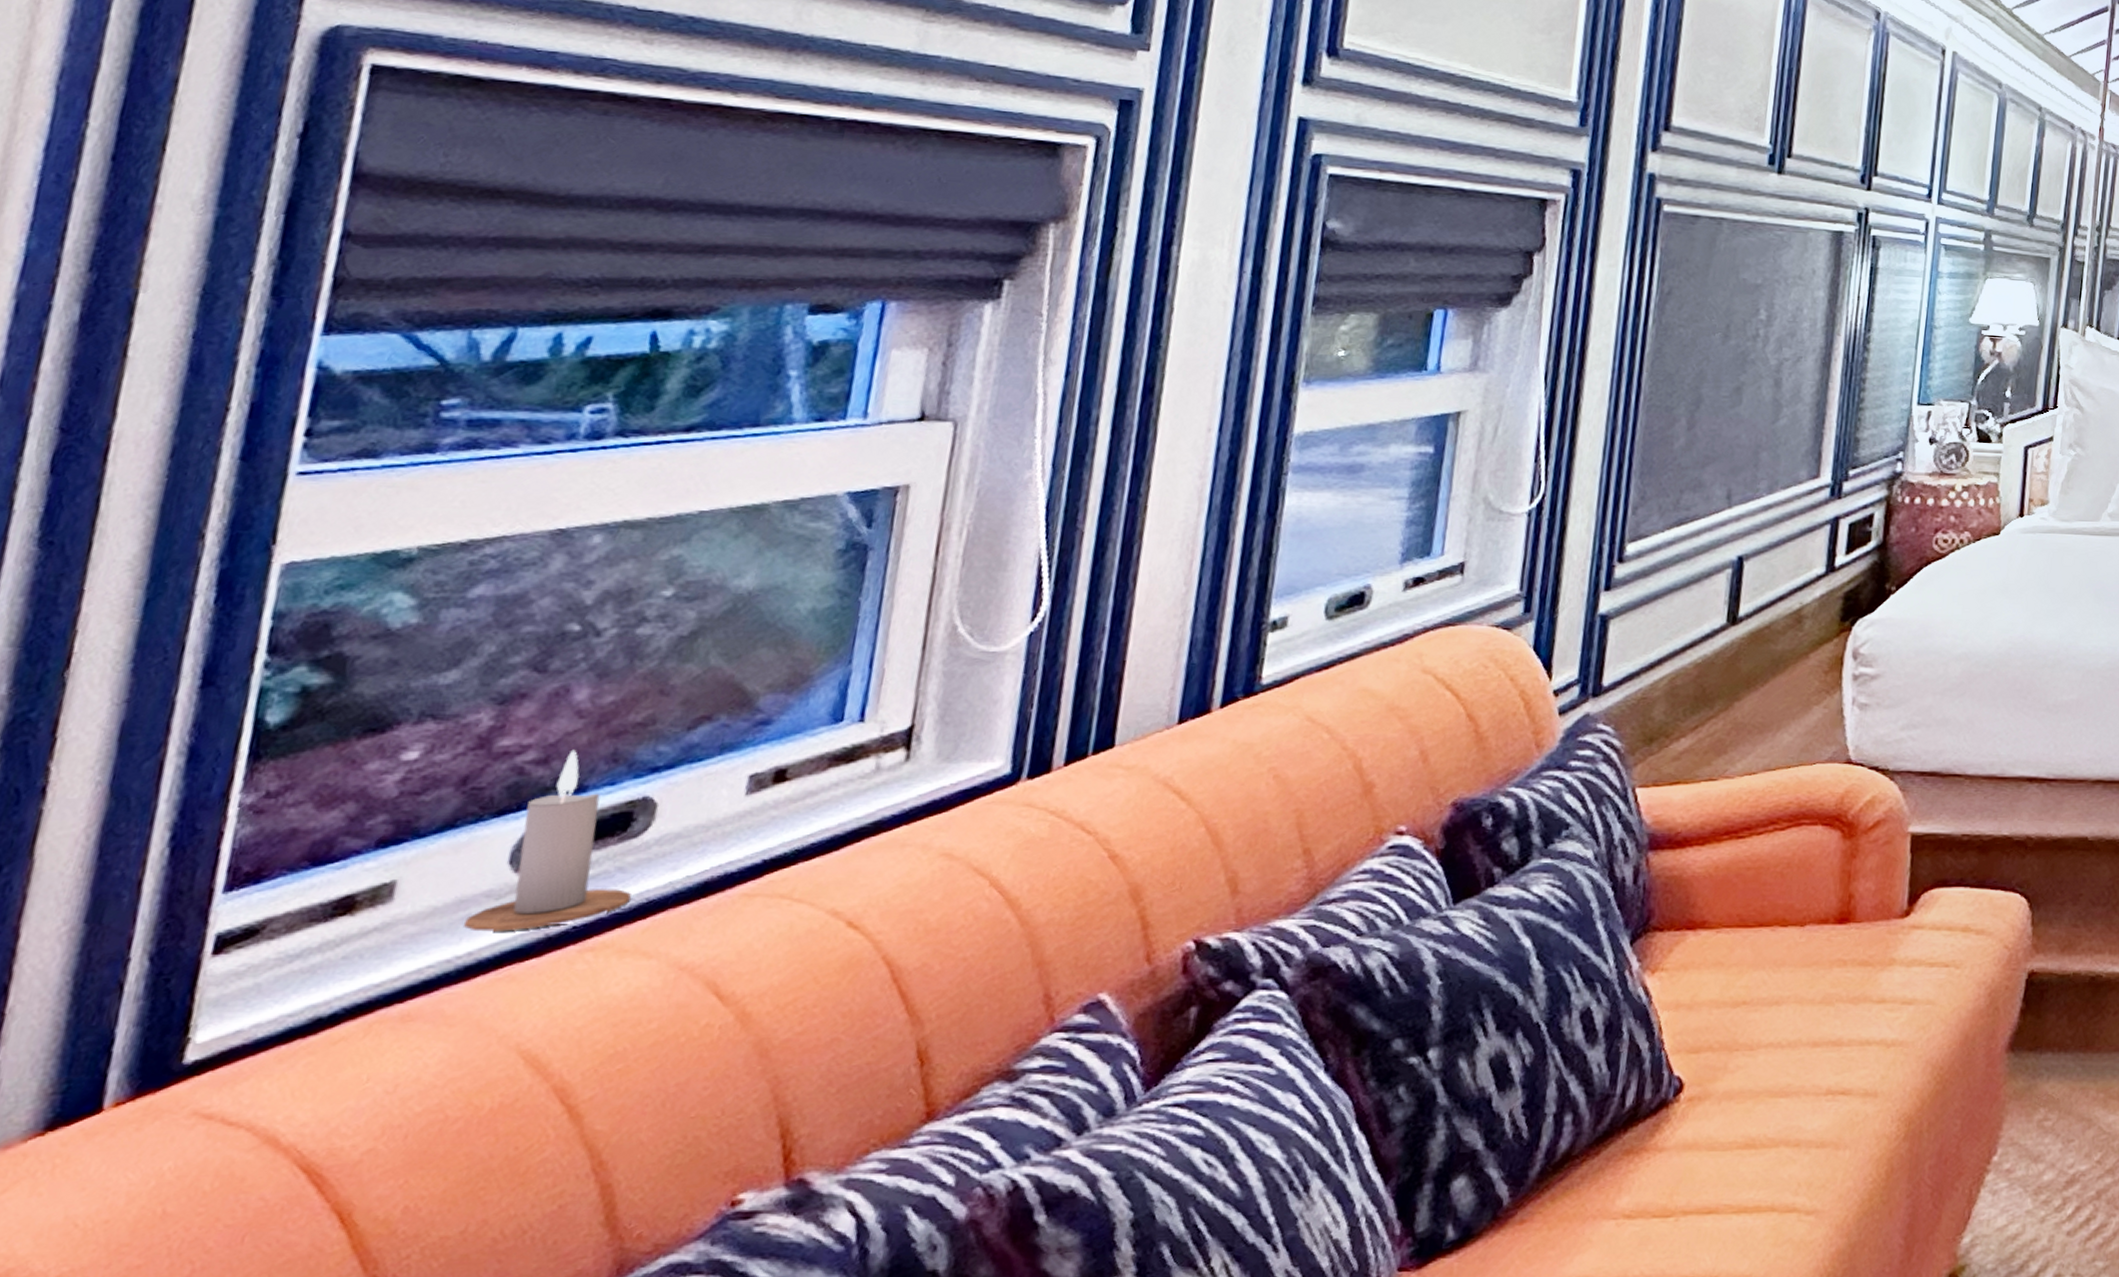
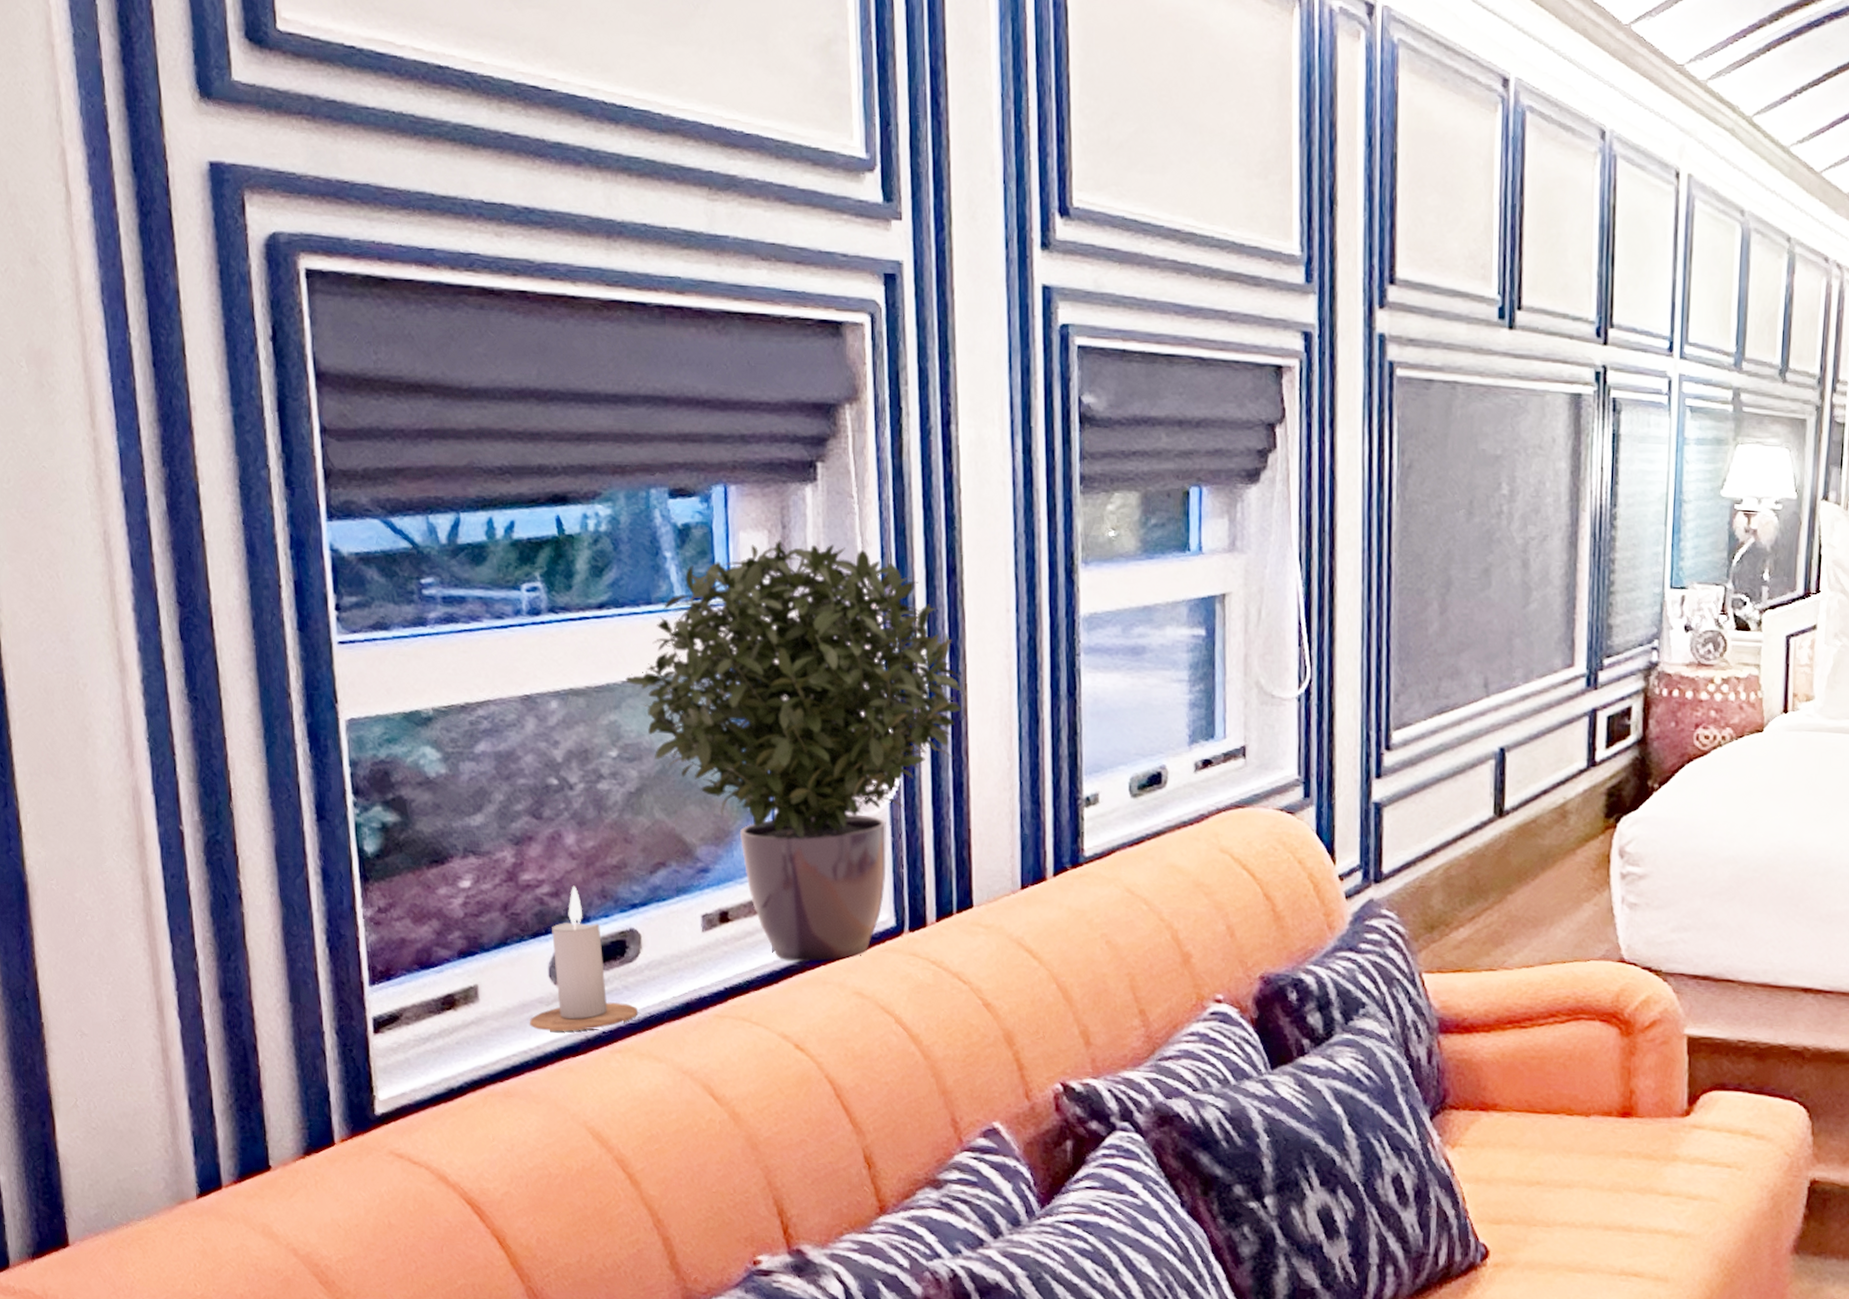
potted plant: none [704,358,1142,822] -> present [625,540,963,962]

